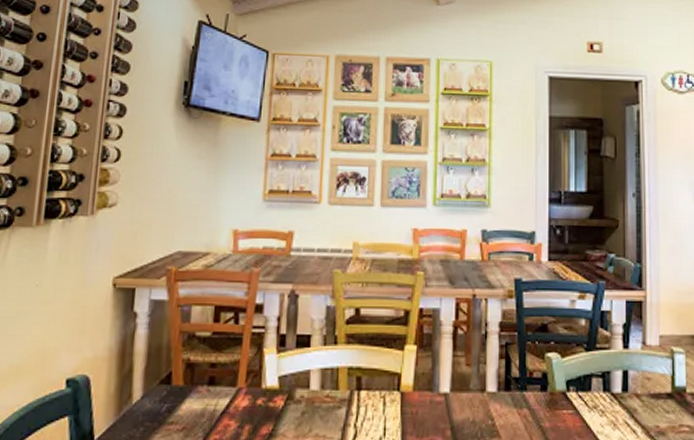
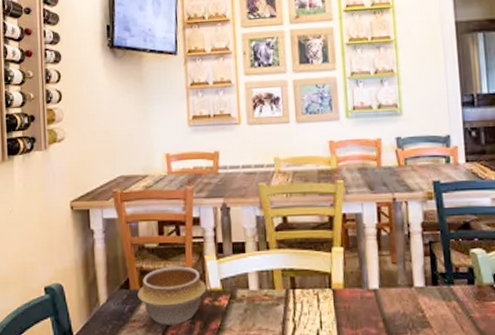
bowl: none [179,360,261,429] -> present [137,266,206,325]

